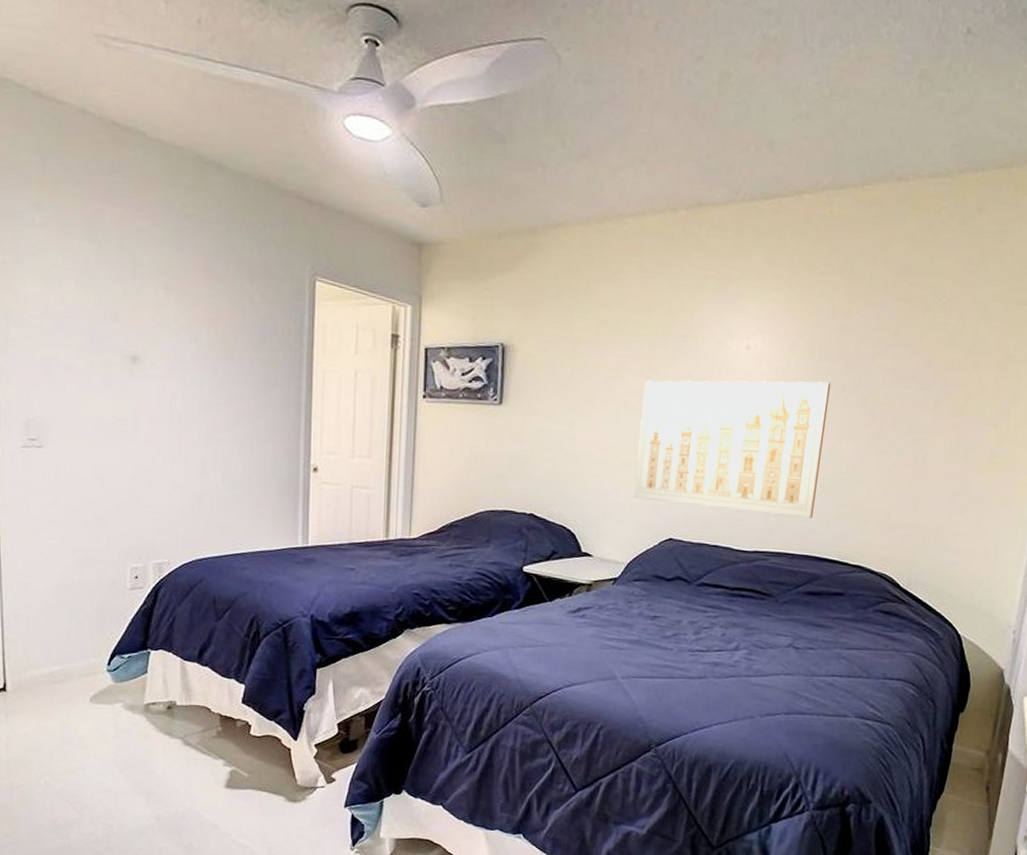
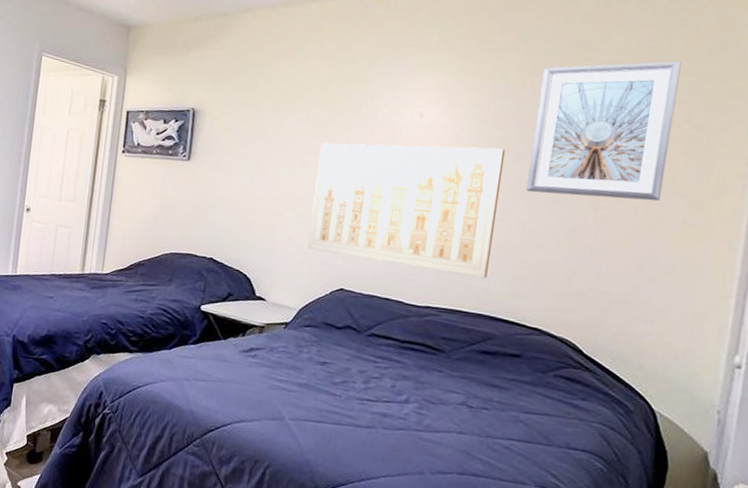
picture frame: none [850,285,997,432] -> present [526,60,682,202]

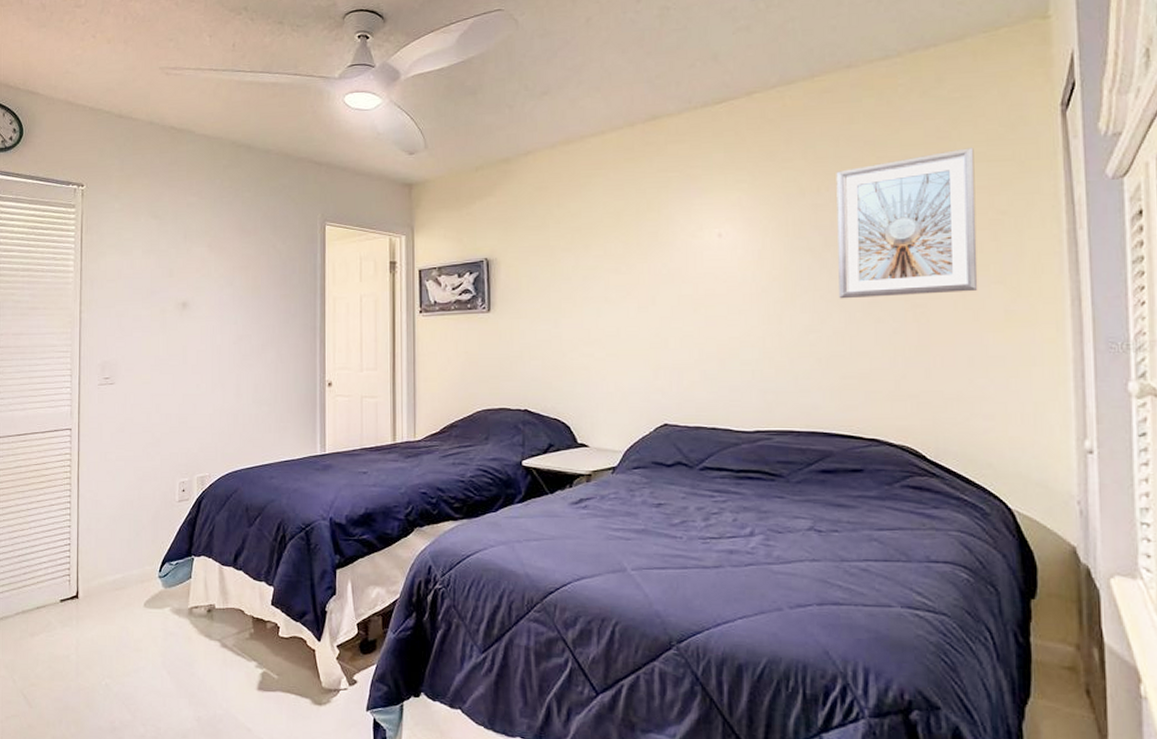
wall art: present [307,143,506,278] -> none [622,258,814,394]

